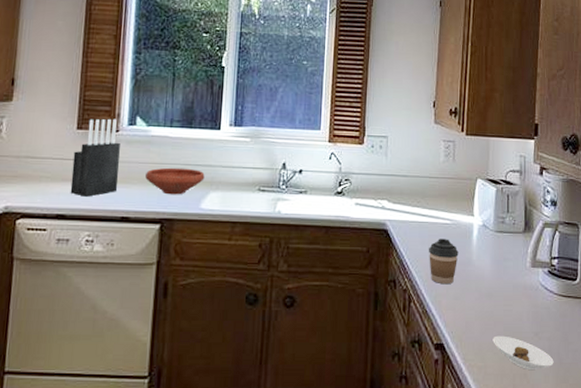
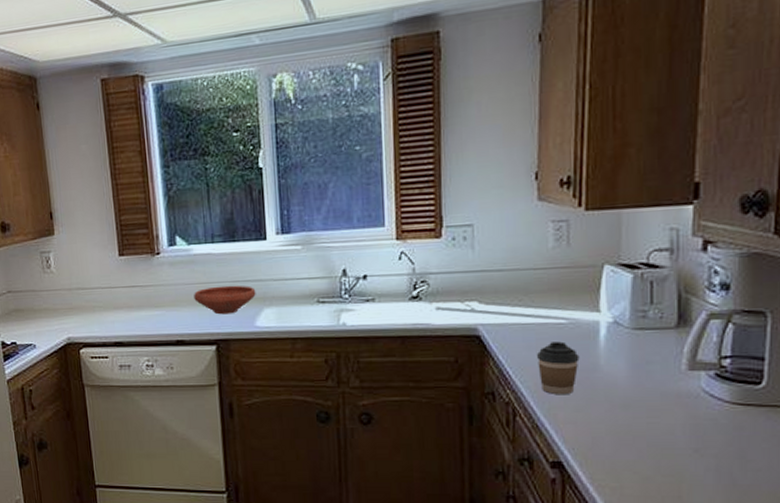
knife block: present [70,118,120,197] -> none [120,241,169,323]
saucer: present [493,335,554,371] -> none [631,452,723,493]

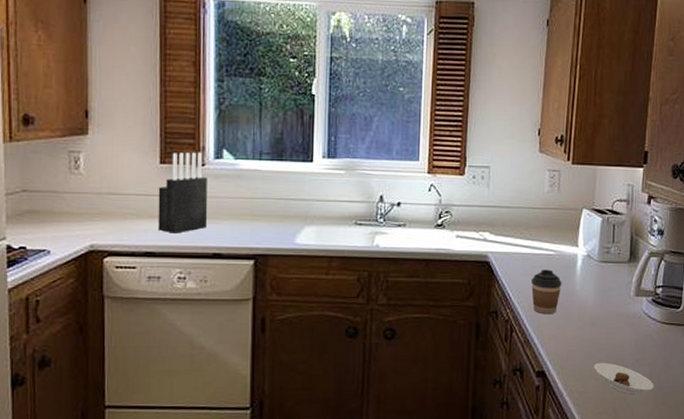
knife block: none [120,241,169,323] -> present [157,152,208,234]
bowl: present [194,285,256,315] -> none [236,202,298,230]
saucer: none [631,452,723,493] -> present [594,362,654,395]

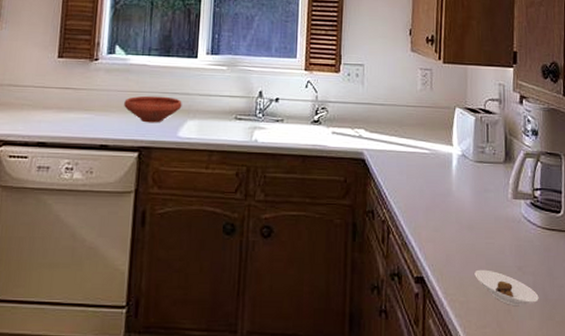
knife block: present [157,152,208,234] -> none [50,47,100,125]
bowl: none [236,202,298,230] -> present [124,95,182,123]
coffee cup: present [531,270,562,315] -> none [407,168,438,216]

